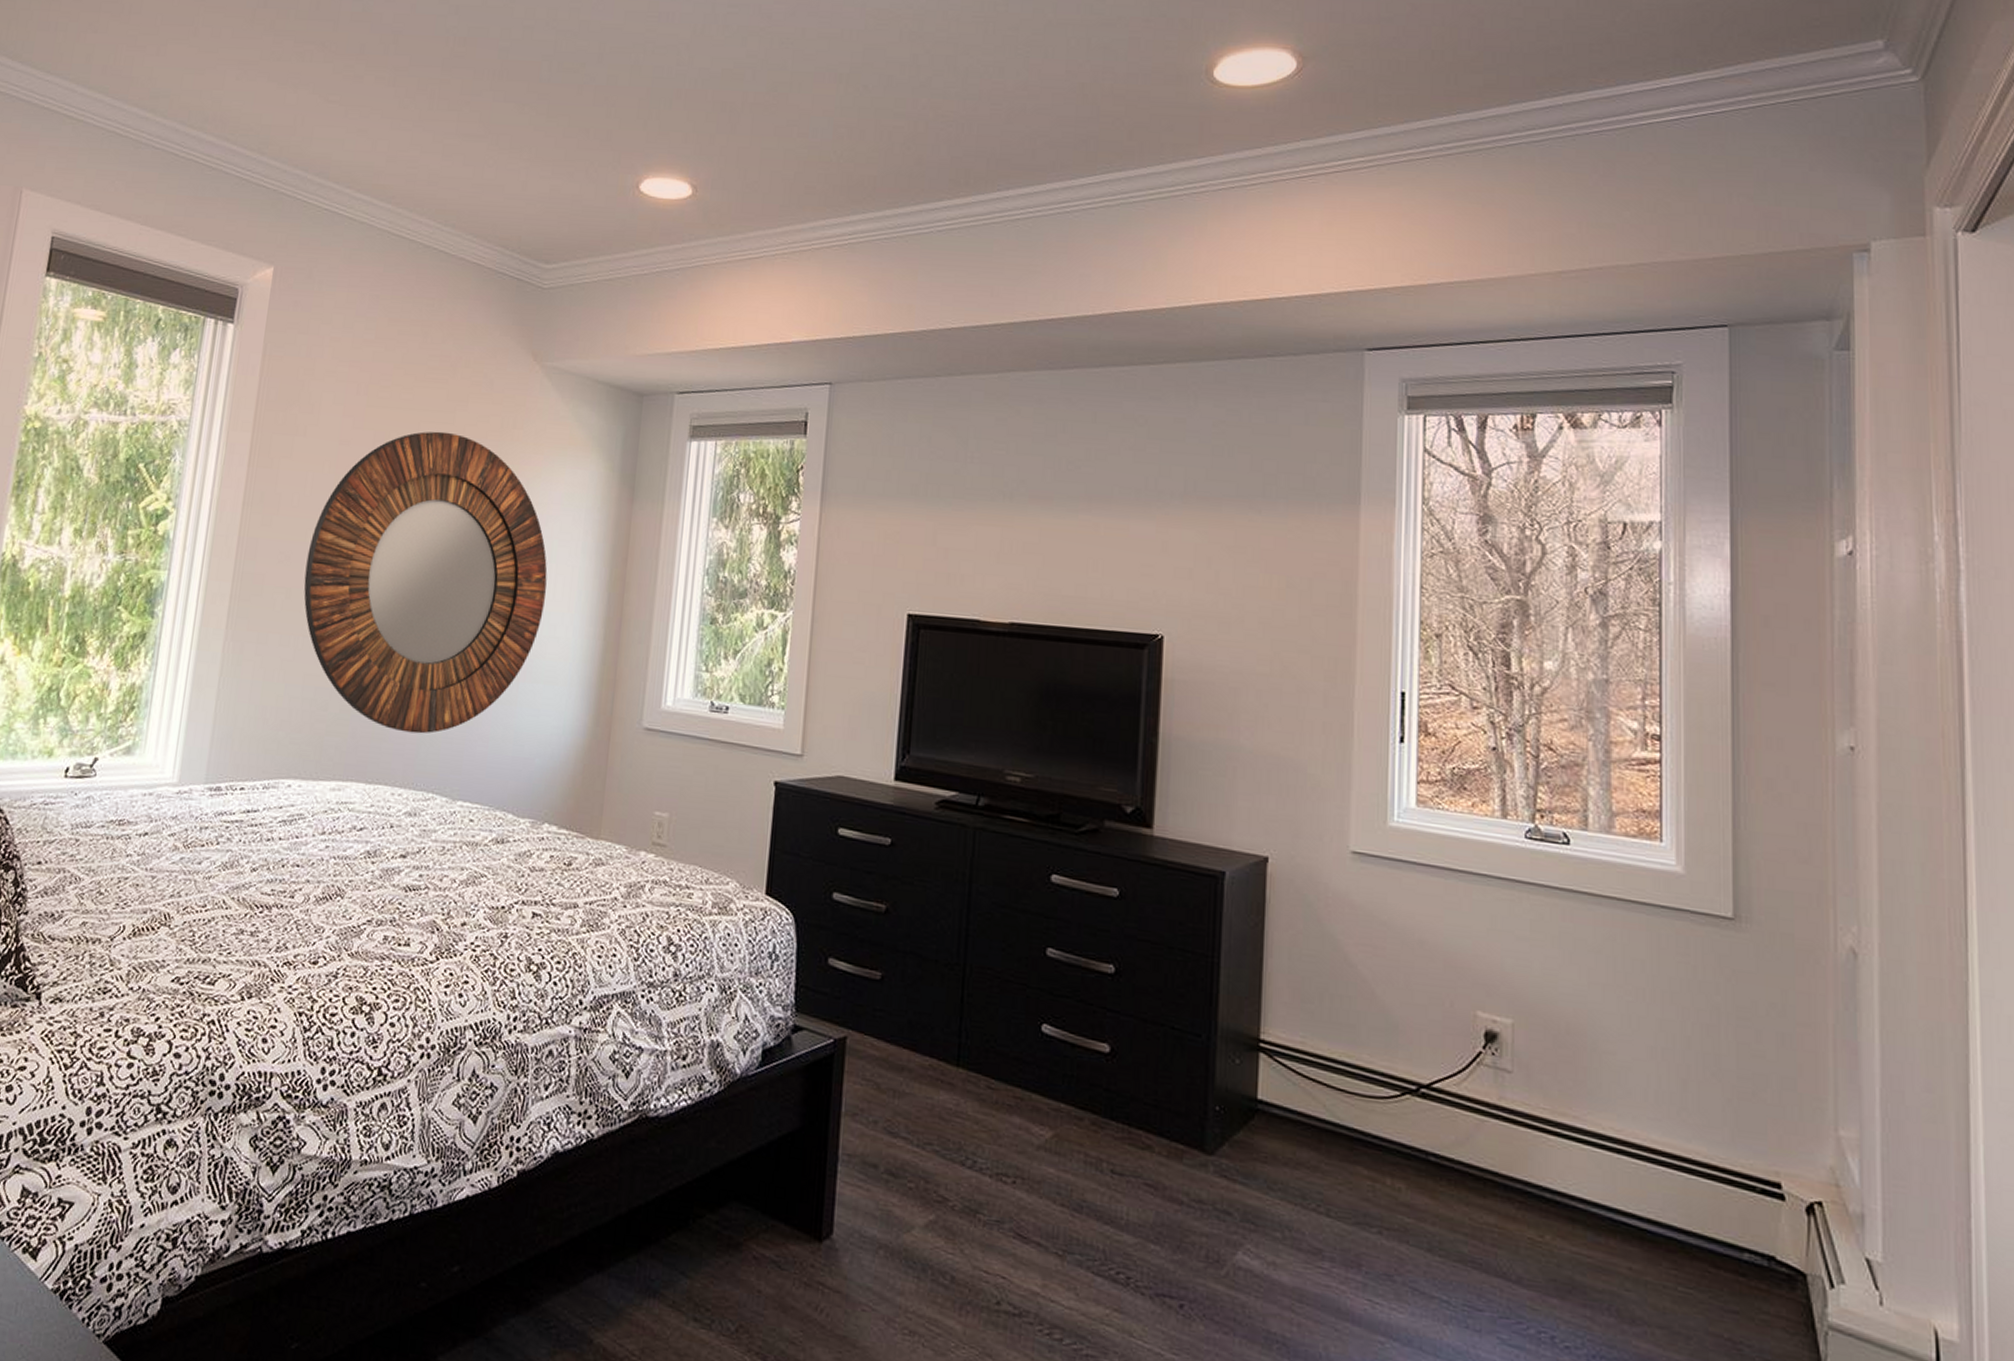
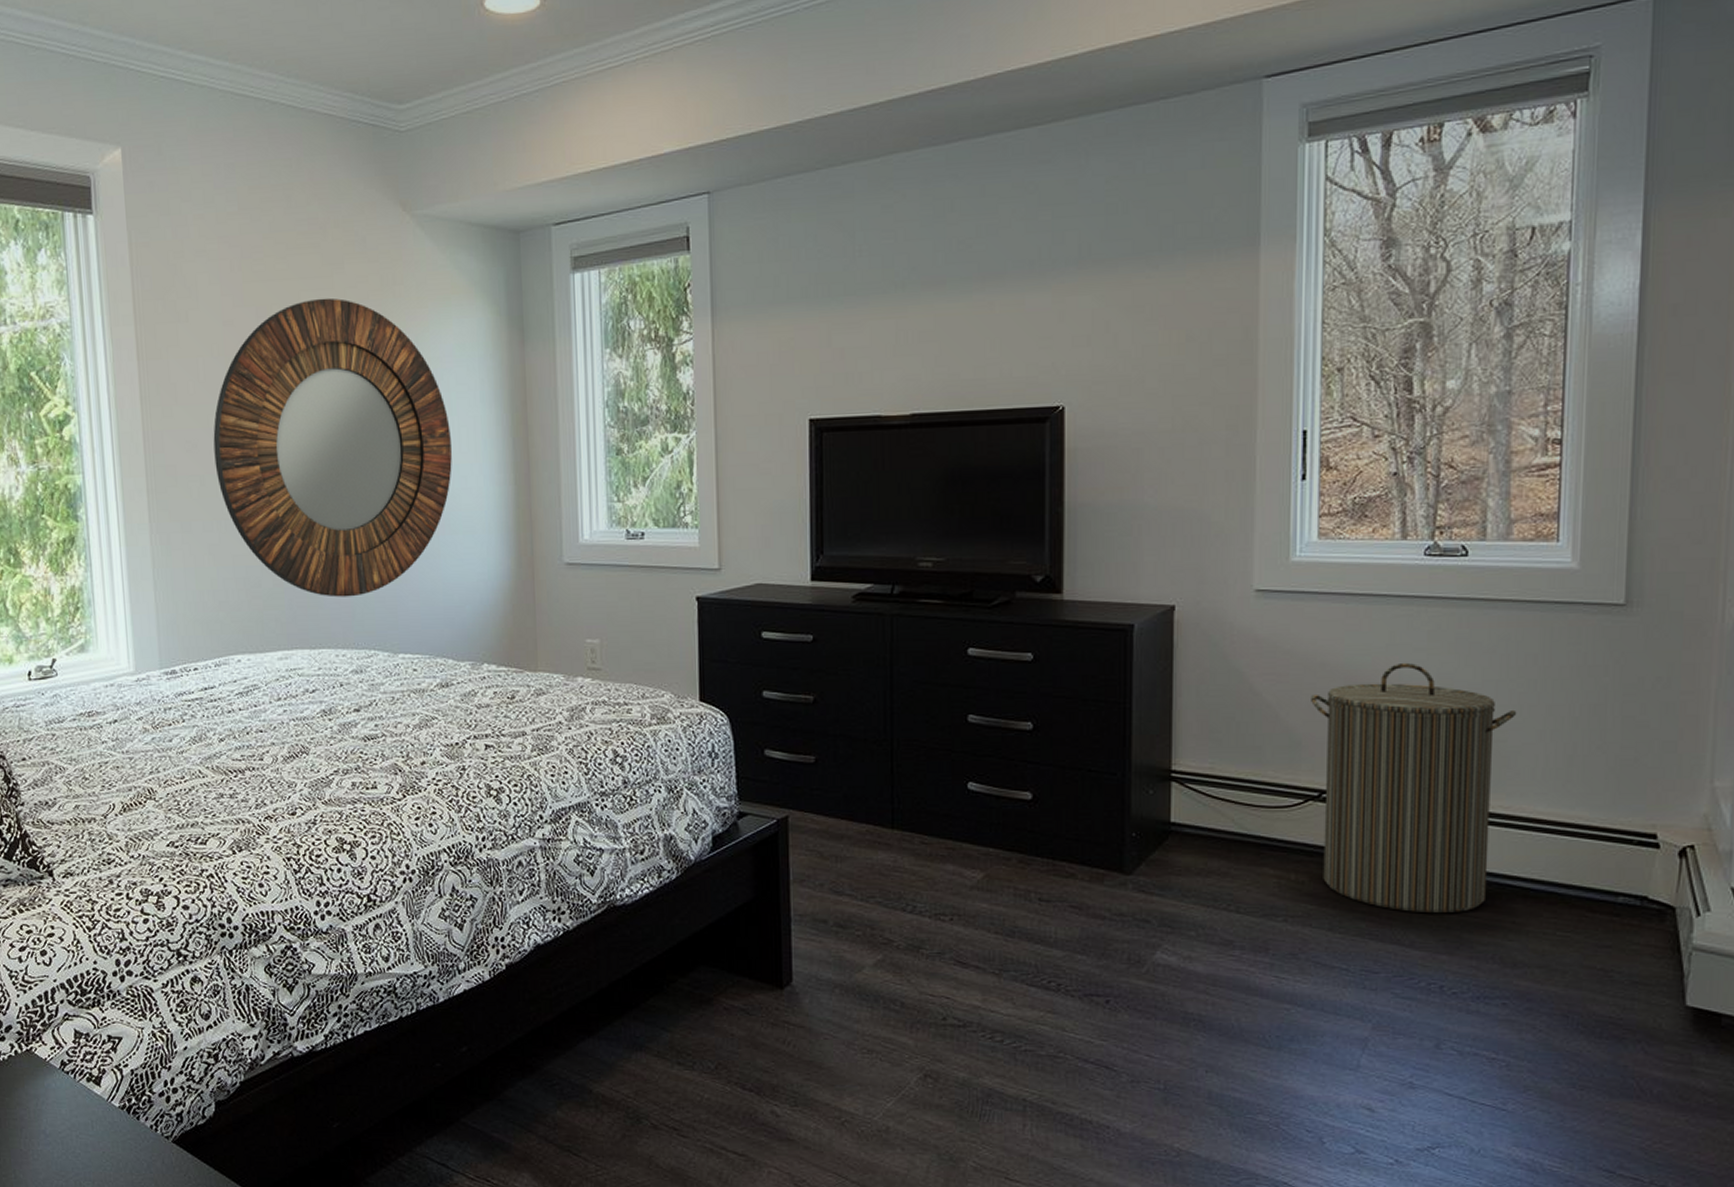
laundry hamper: none [1409,951,1626,1249] -> present [1311,662,1517,914]

